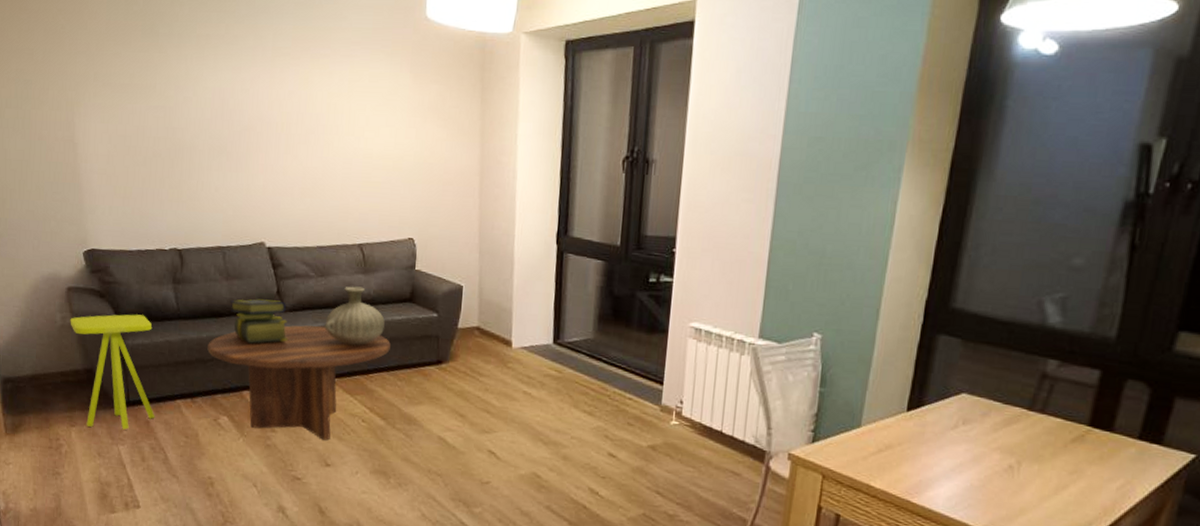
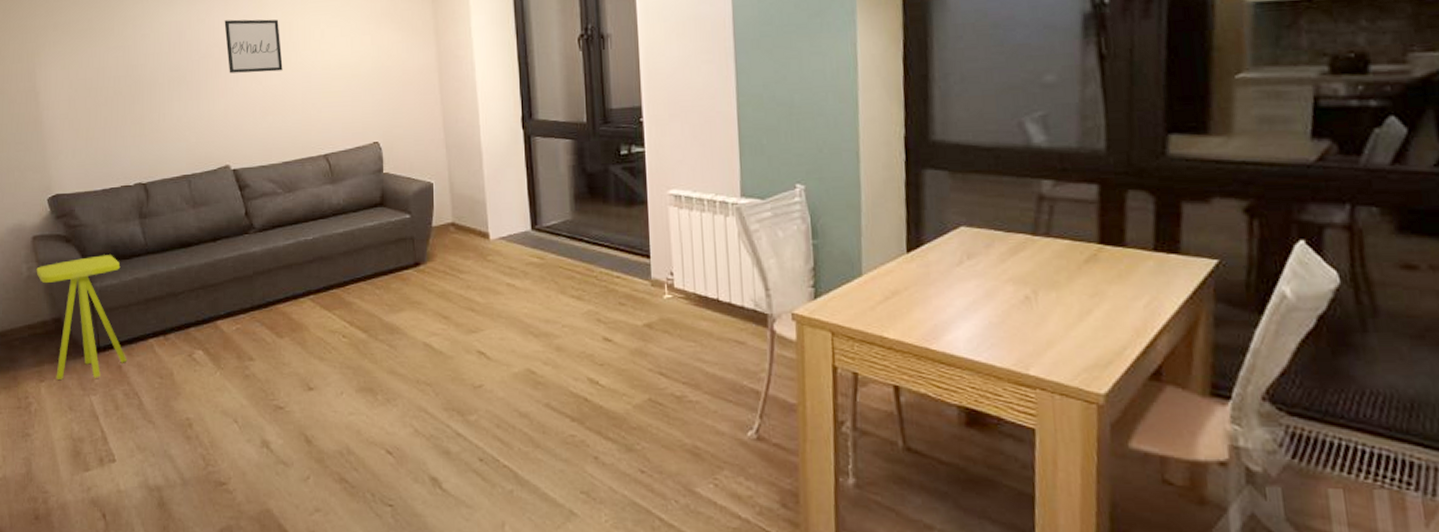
coffee table: present [207,325,391,441] -> none [178,242,365,362]
stack of books: present [230,299,288,344] -> none [198,222,260,270]
wall art: none [268,93,325,154] -> present [224,19,283,73]
vase: present [324,286,385,346] -> none [296,197,357,259]

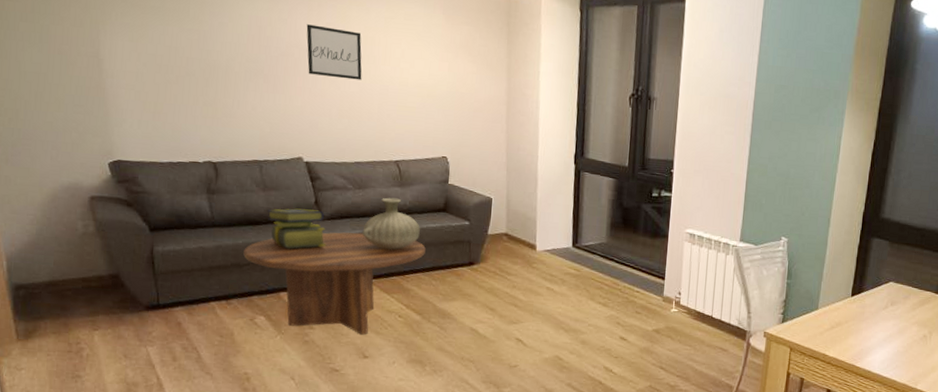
side table: present [36,255,127,379] -> none [93,222,188,332]
coffee table: none [178,242,365,362] -> present [243,232,426,335]
stack of books: none [198,222,260,270] -> present [267,208,326,249]
vase: none [296,197,357,259] -> present [362,197,420,250]

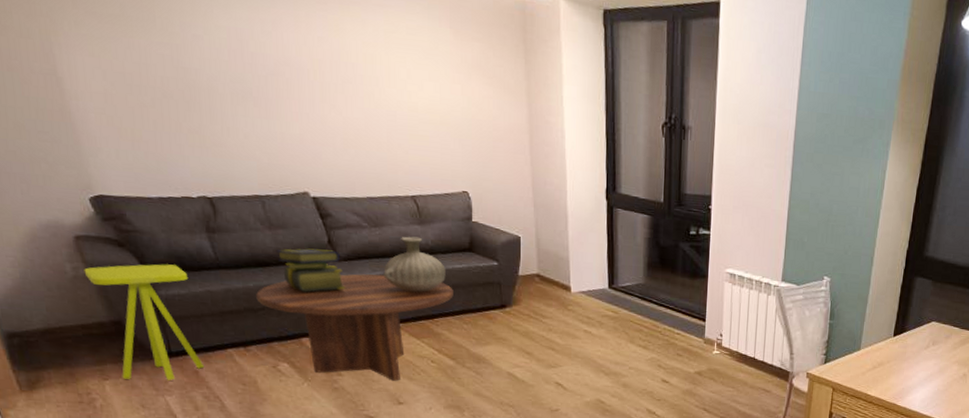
side table: none [93,222,188,332] -> present [84,264,205,381]
wall art: present [306,24,362,80] -> none [295,38,365,105]

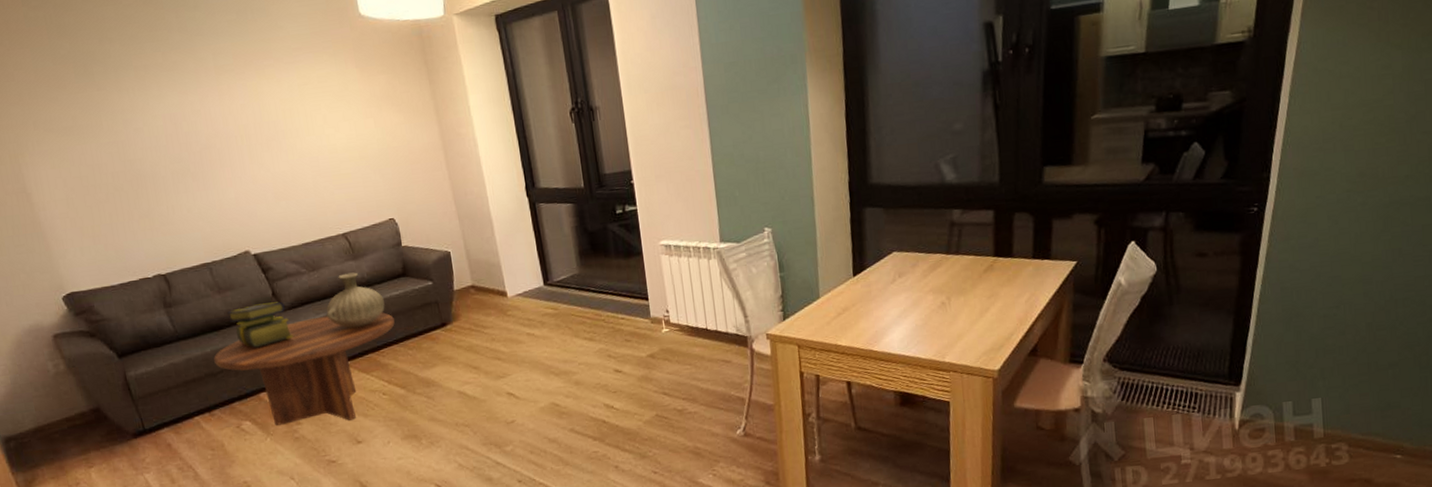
side table: present [84,264,205,381] -> none [63,344,176,464]

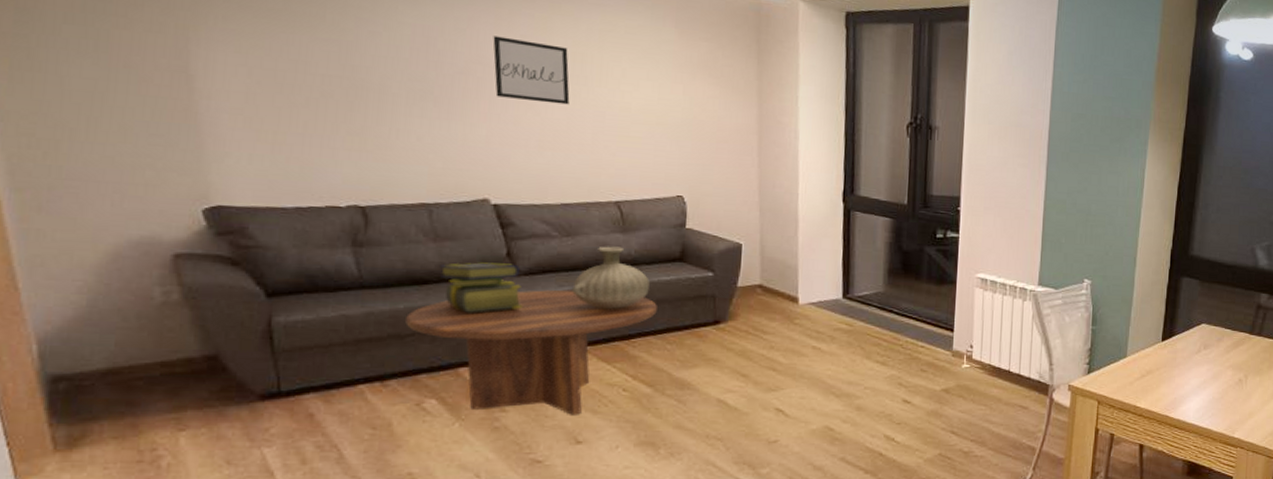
wall art: none [221,107,290,163] -> present [493,36,570,105]

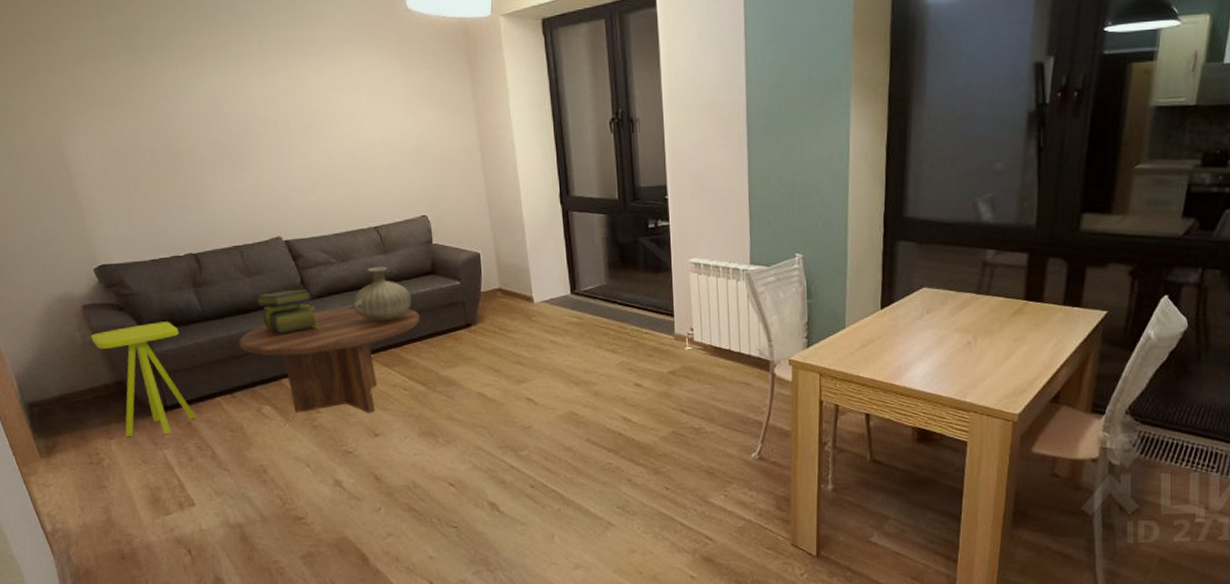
side table: none [178,284,324,428] -> present [91,322,197,437]
wall art: present [493,36,570,105] -> none [262,94,327,148]

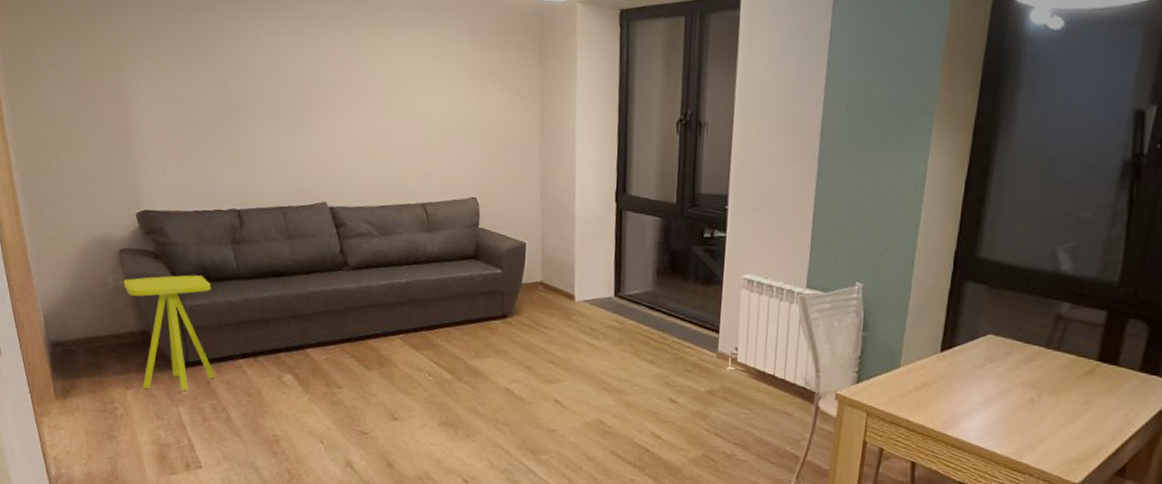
coffee table: present [239,307,420,413] -> none [269,283,456,395]
stack of books: present [255,290,319,334] -> none [292,258,353,302]
vase: present [353,266,411,322] -> none [389,244,449,303]

